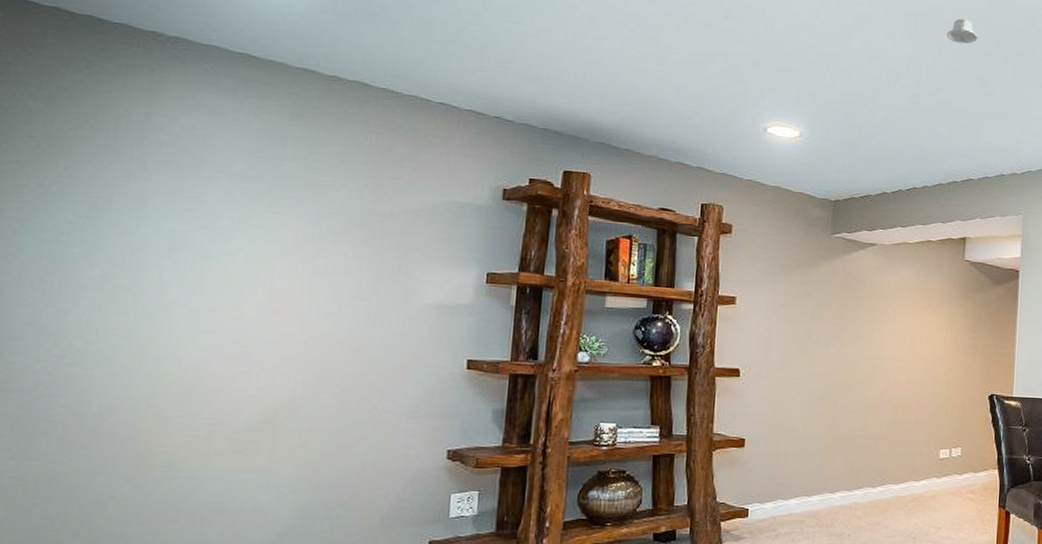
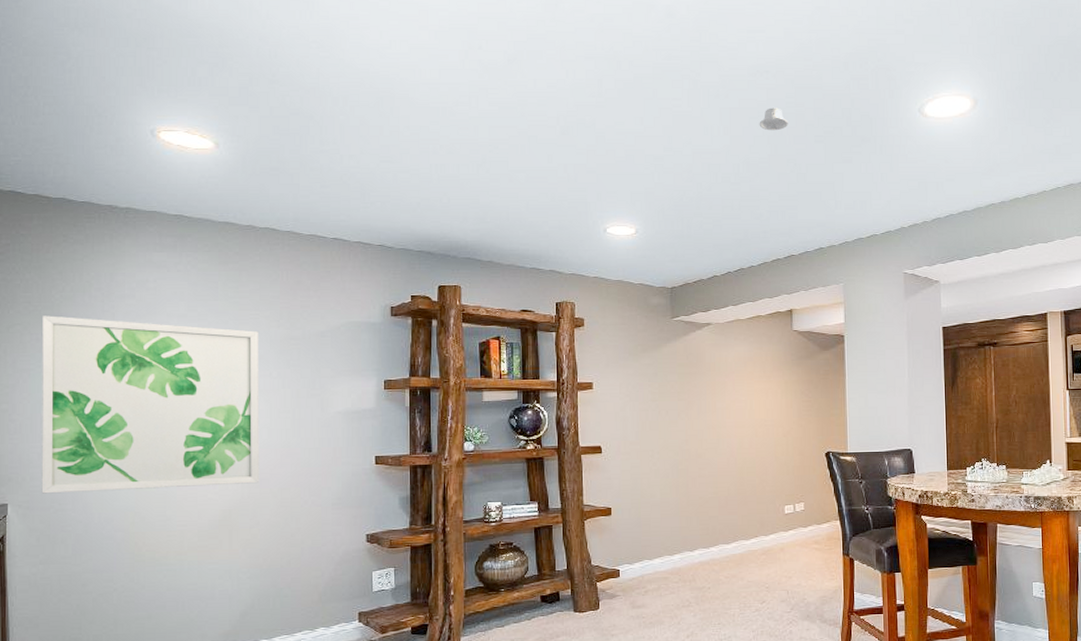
wall art: none [22,155,334,381] -> present [41,315,260,494]

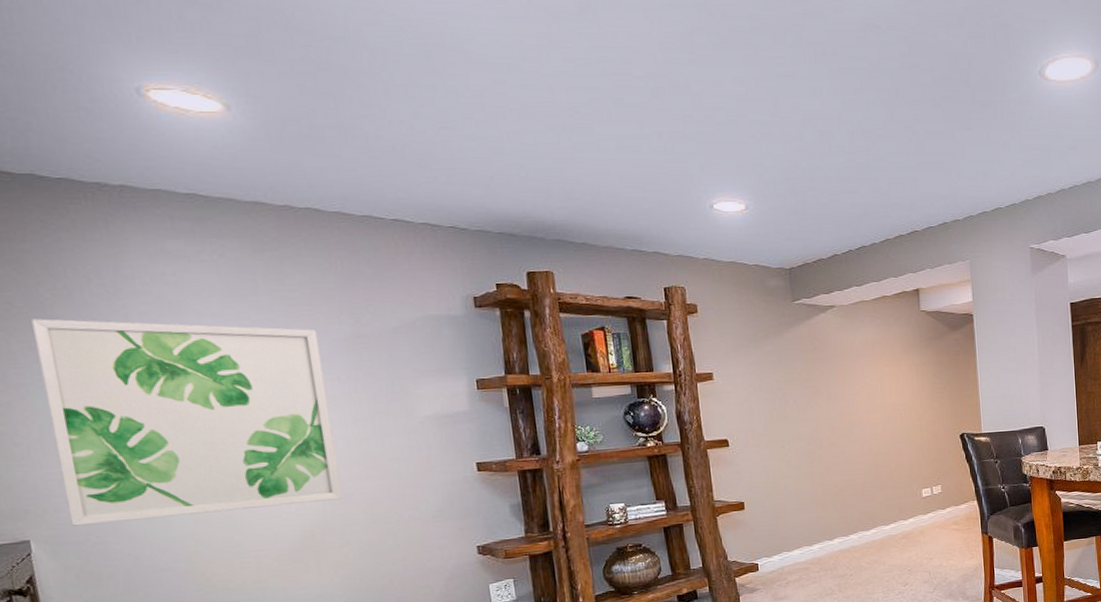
recessed light: present [759,108,788,131] -> none [872,68,904,94]

